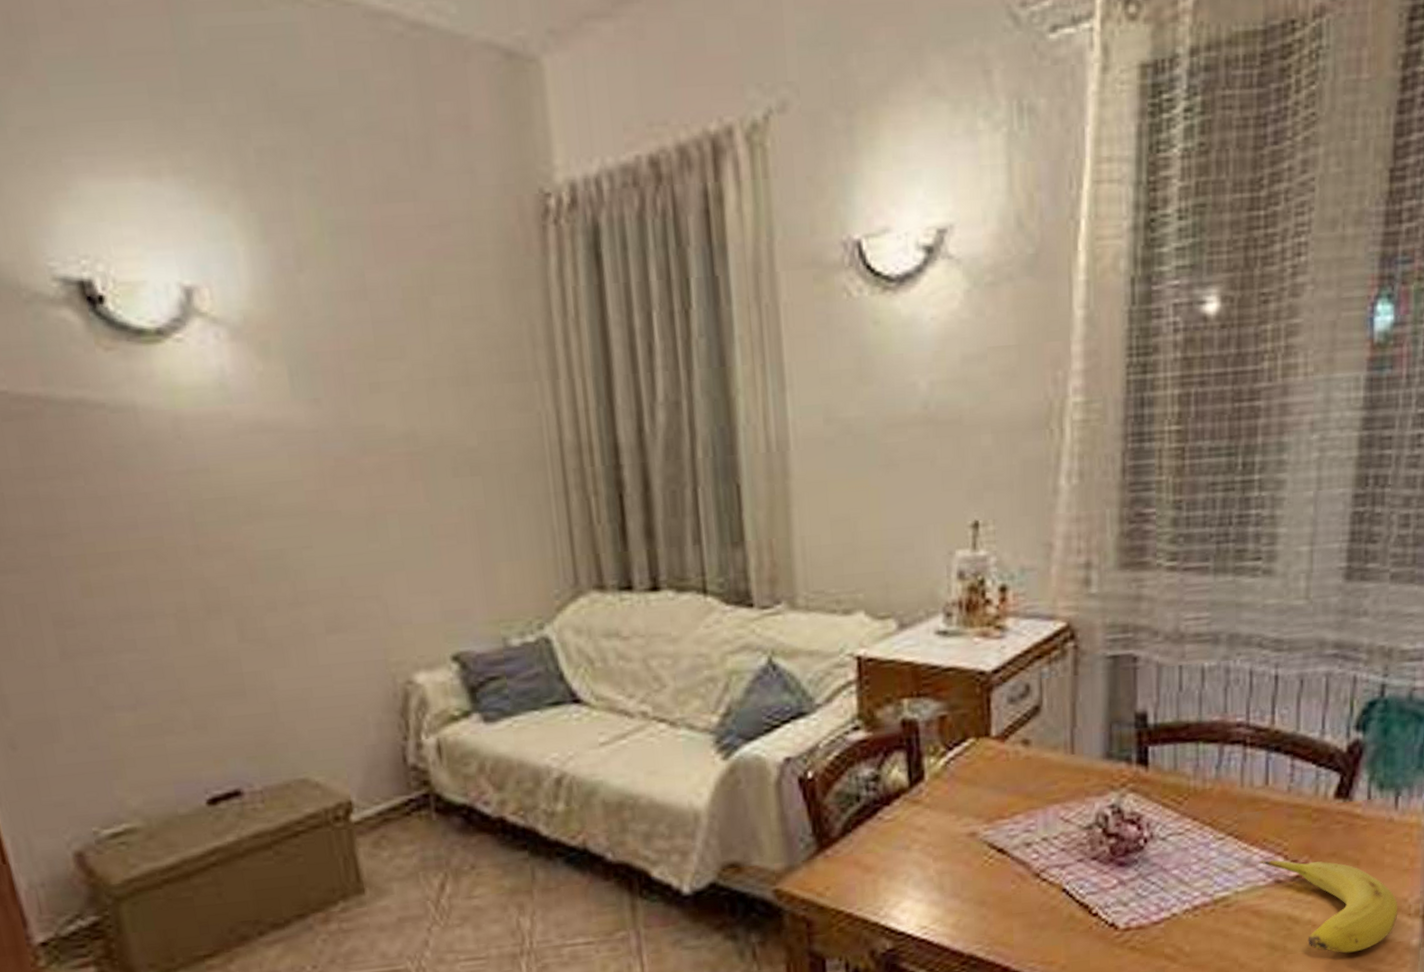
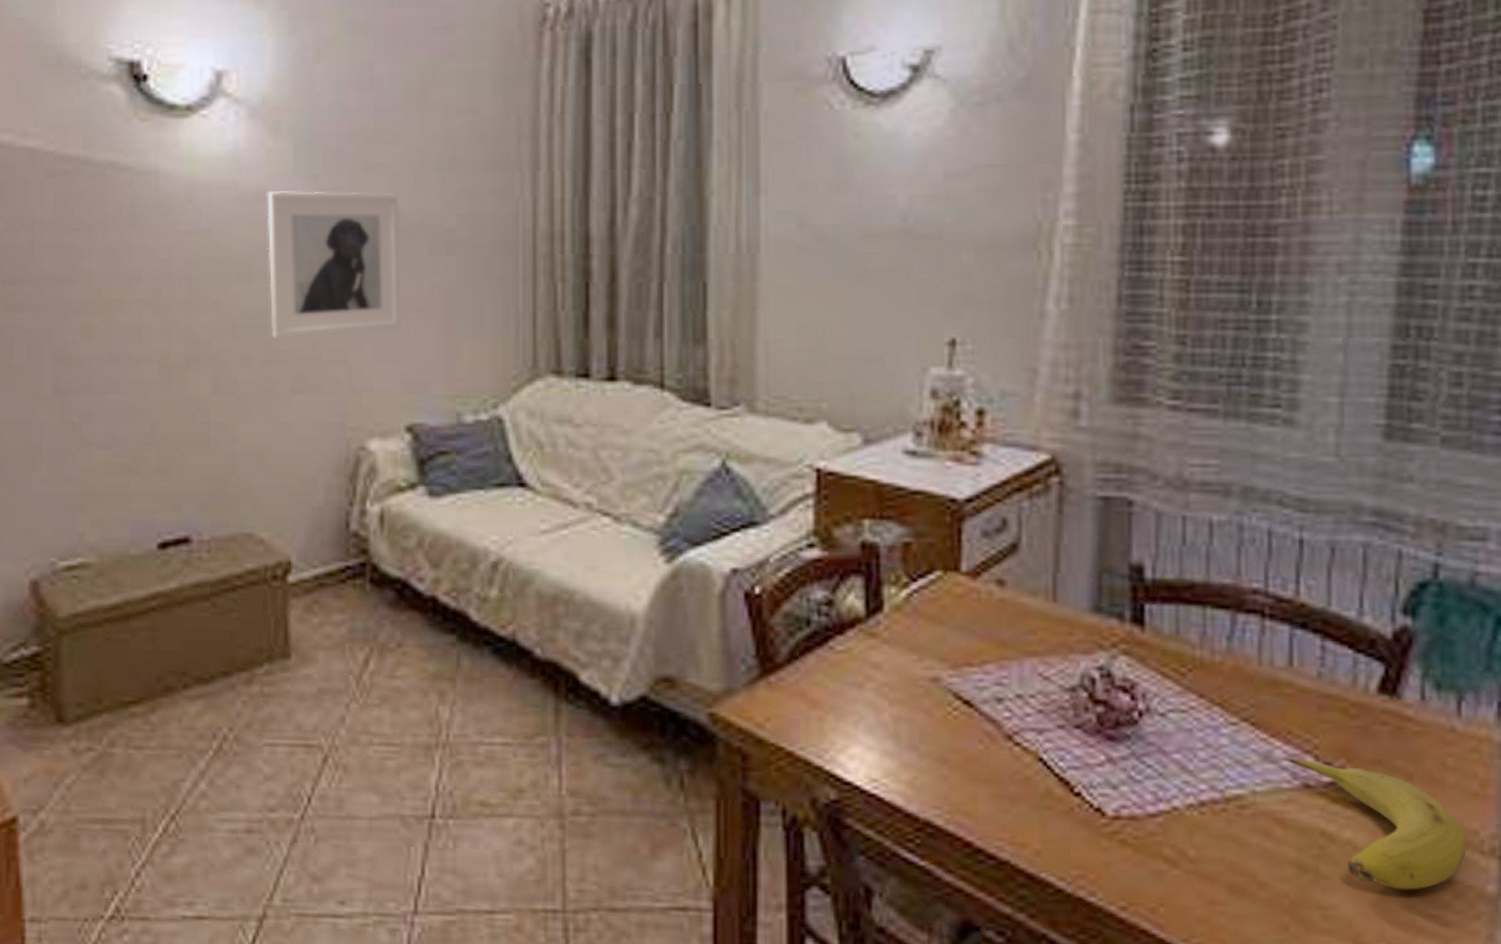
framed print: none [265,413,434,579] -> present [267,191,401,340]

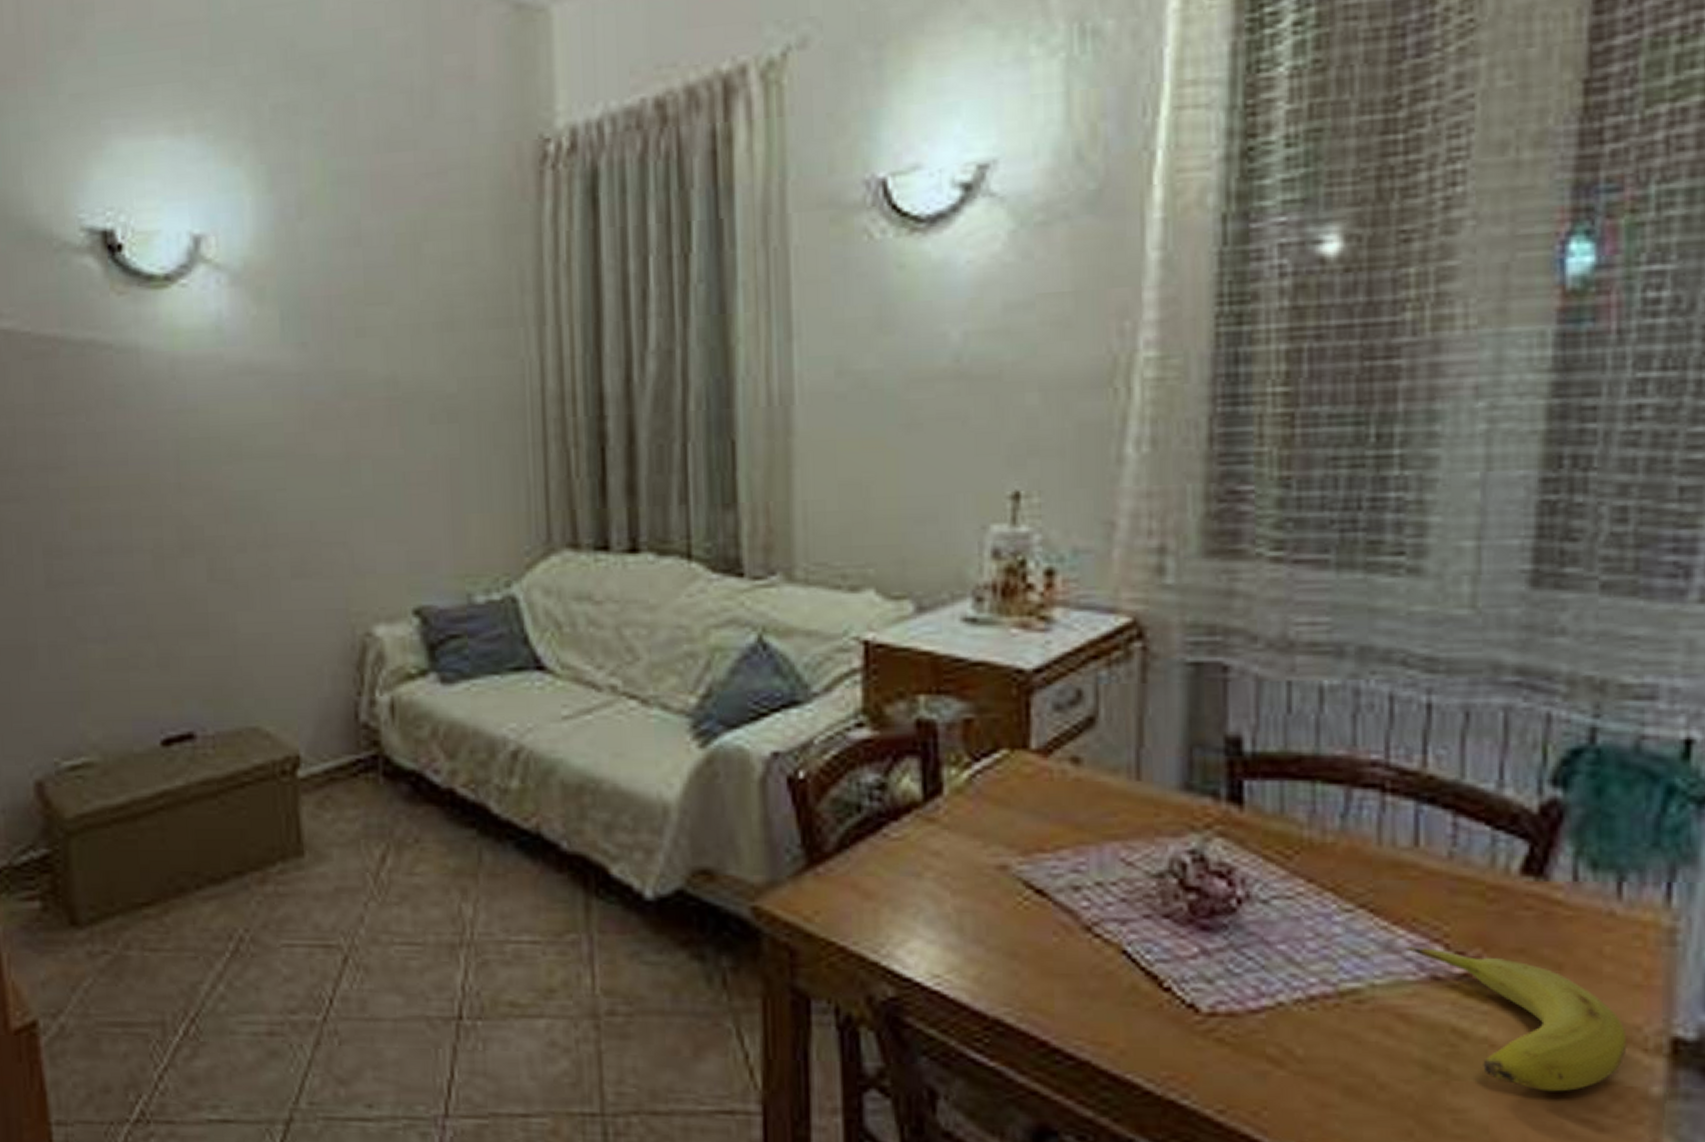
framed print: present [267,191,401,340] -> none [254,358,404,522]

